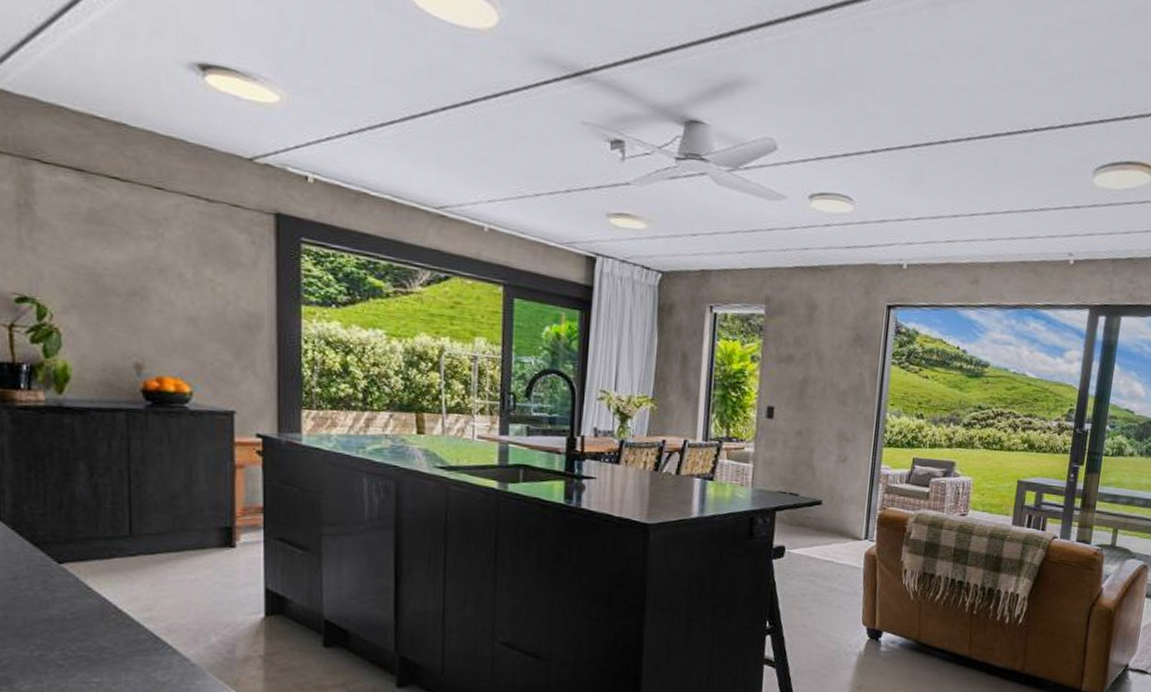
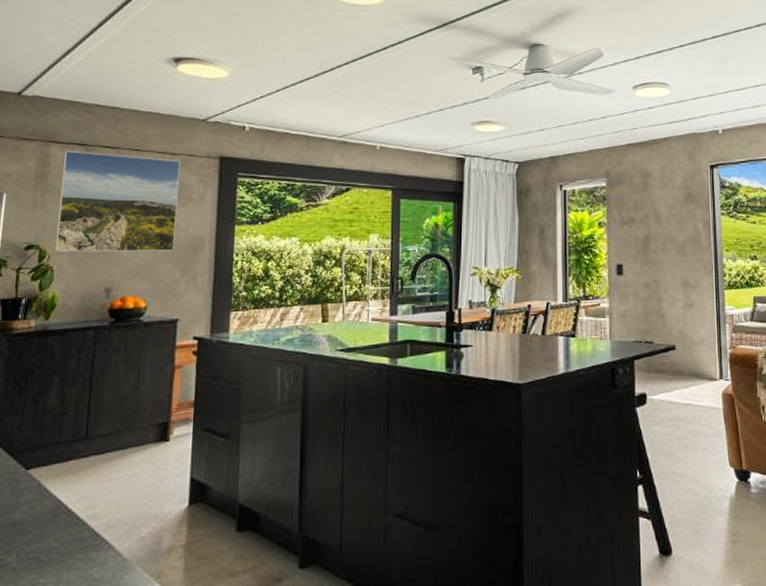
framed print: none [53,175,222,327] -> present [54,151,180,253]

